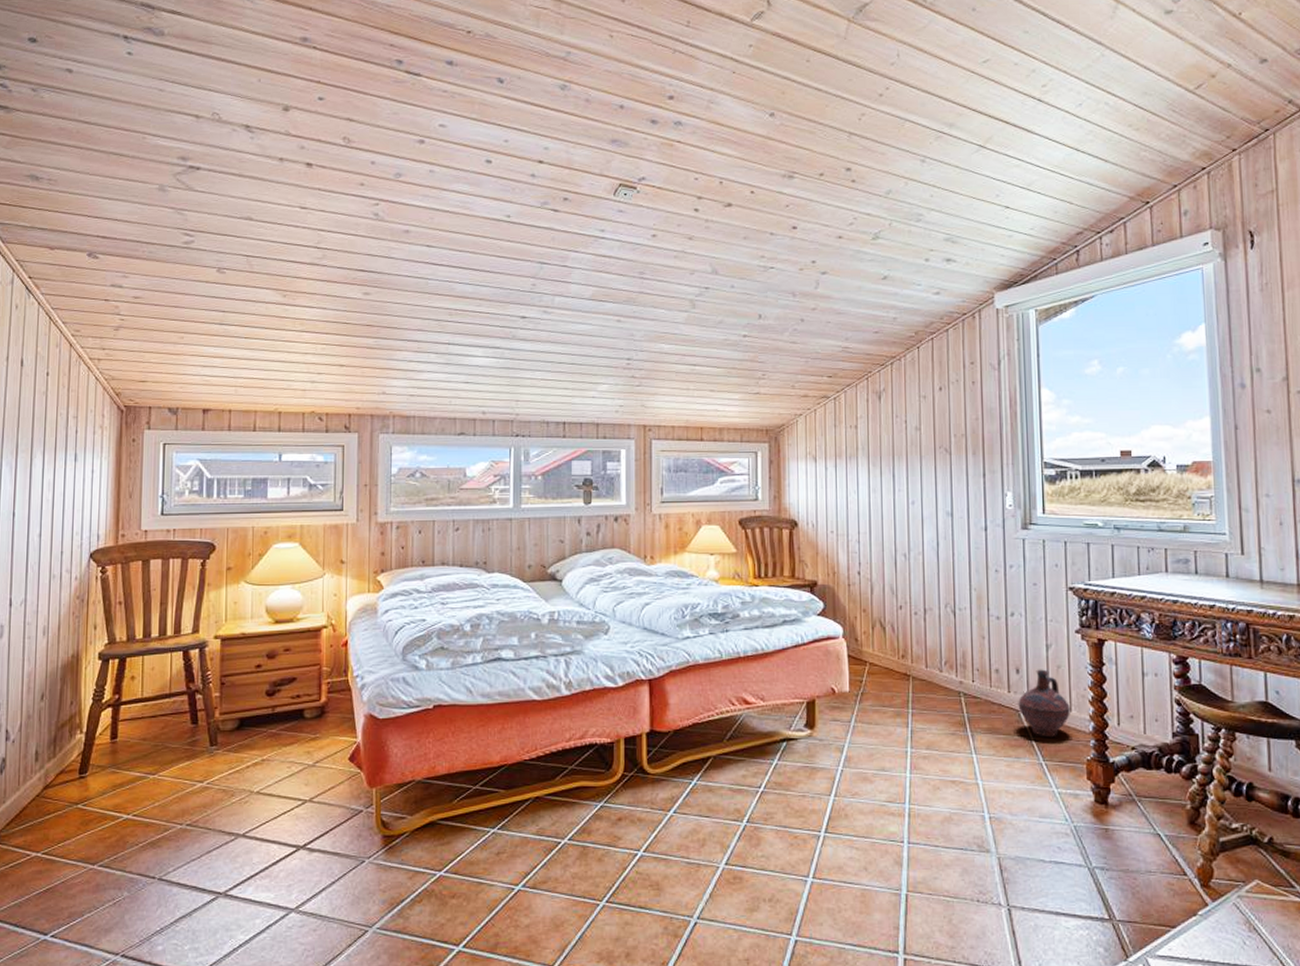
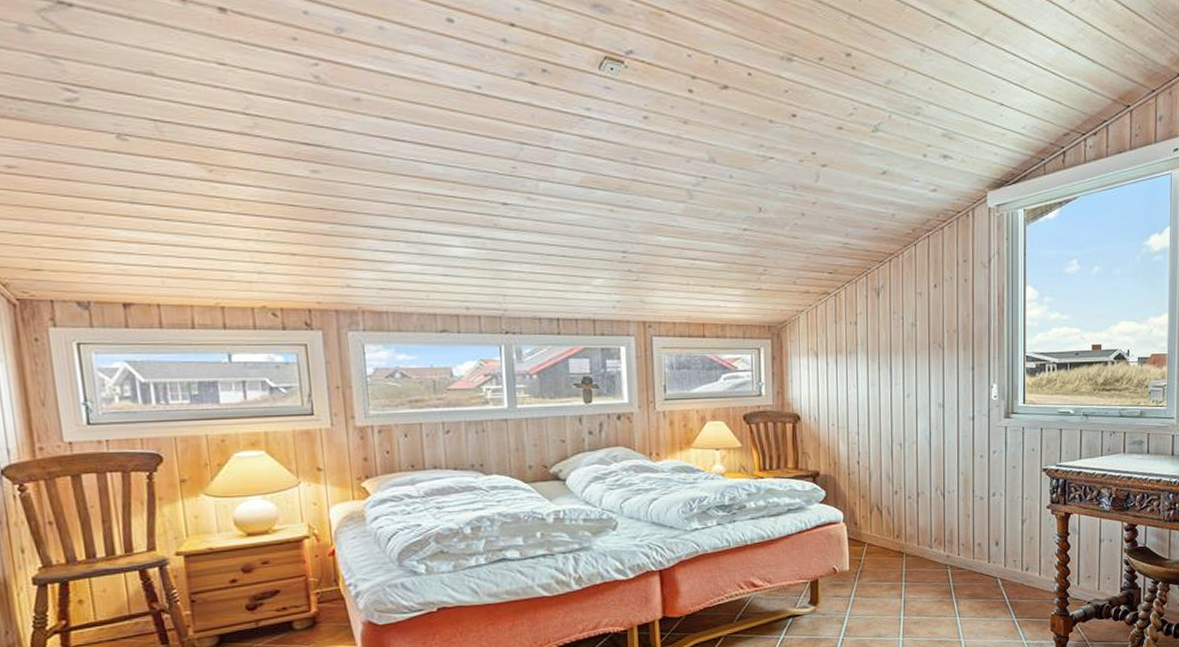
ceramic jug: present [1018,669,1070,738] -> none [996,541,1039,599]

